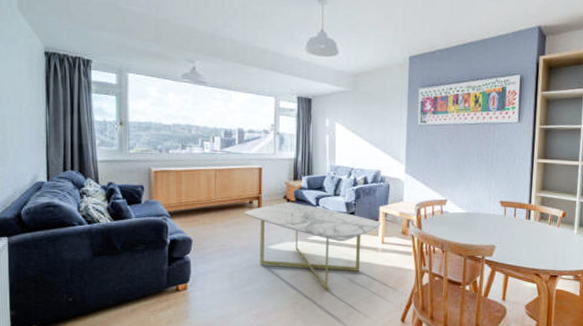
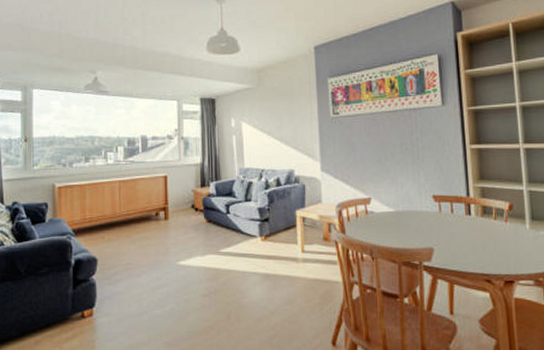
coffee table: present [244,202,381,291] -> none [150,212,299,312]

